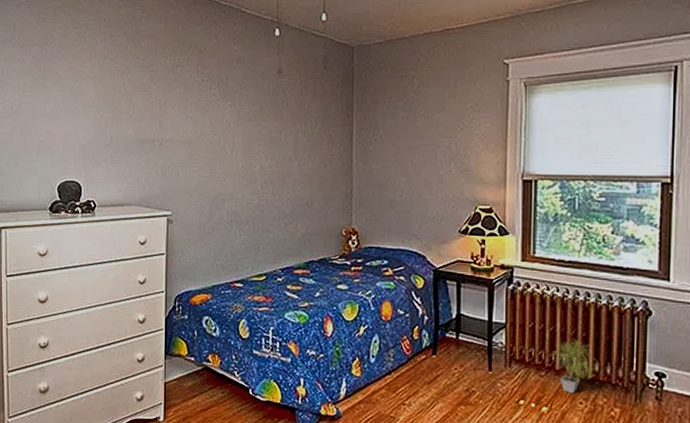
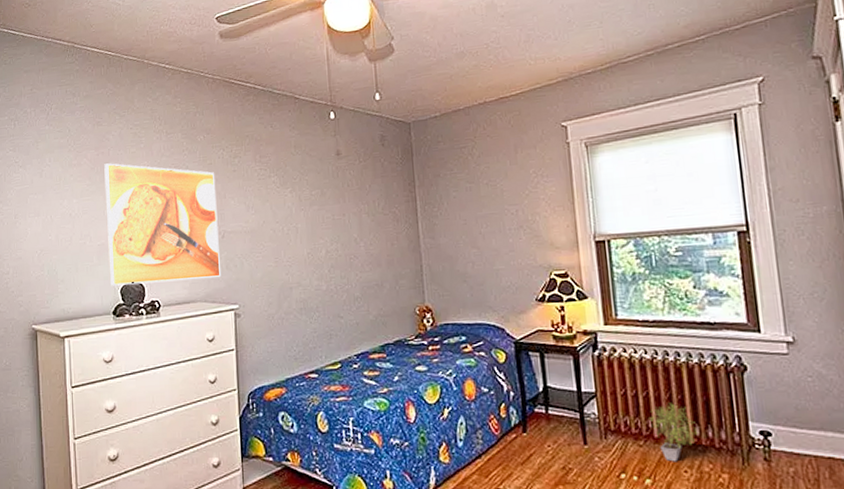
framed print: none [47,61,157,184] -> present [104,163,222,286]

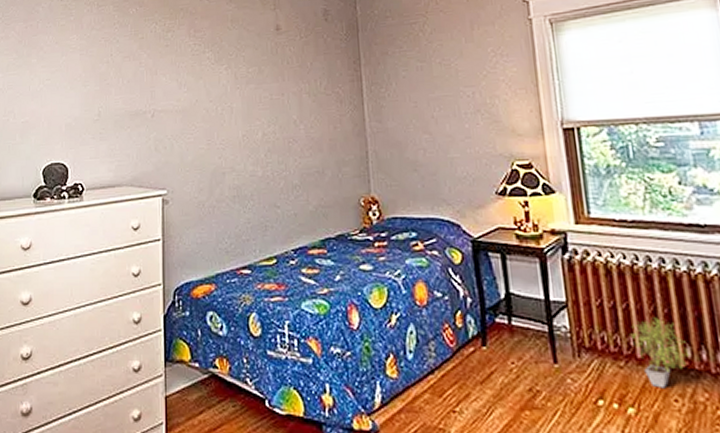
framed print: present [104,163,222,286] -> none [32,36,150,167]

